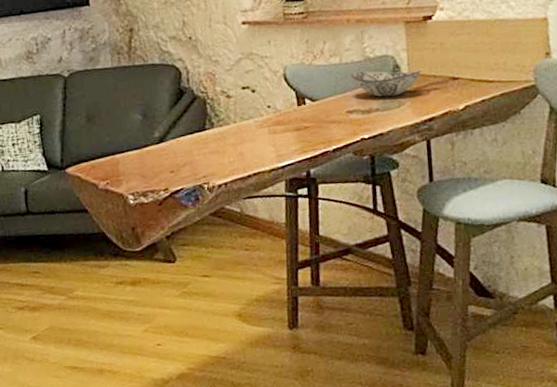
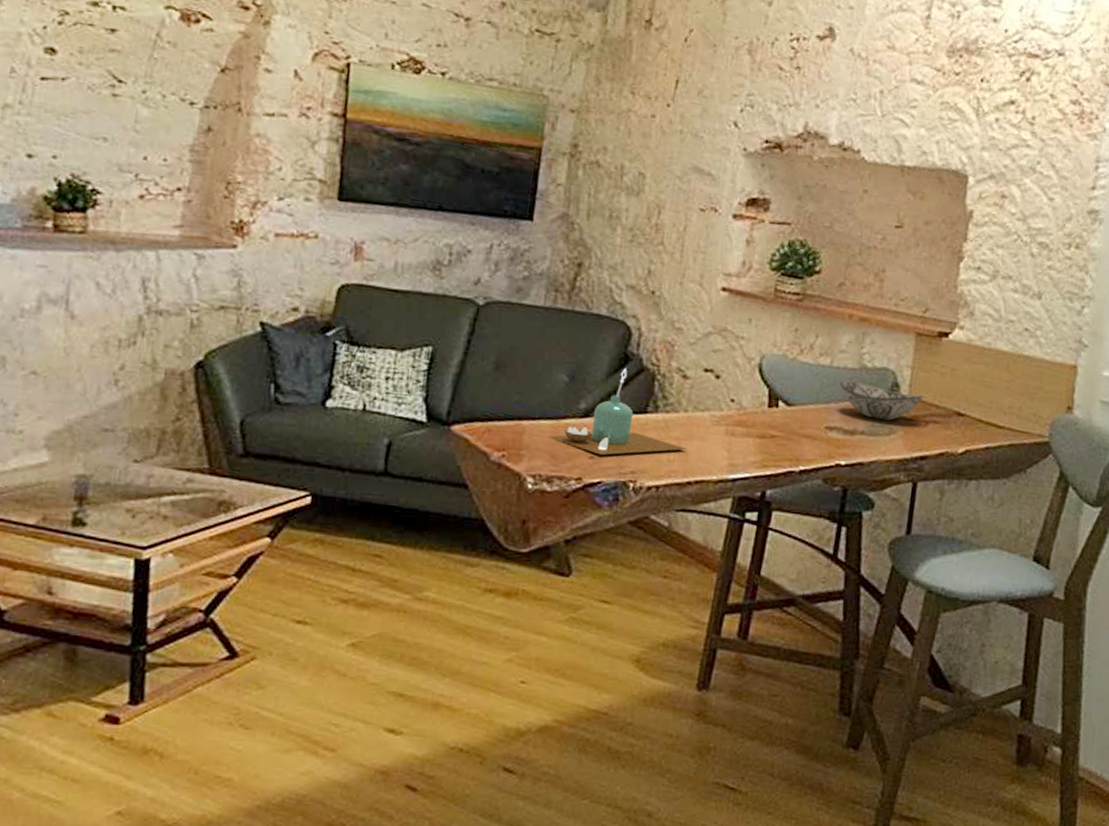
candle: none [137,99,242,169] -> present [549,367,687,456]

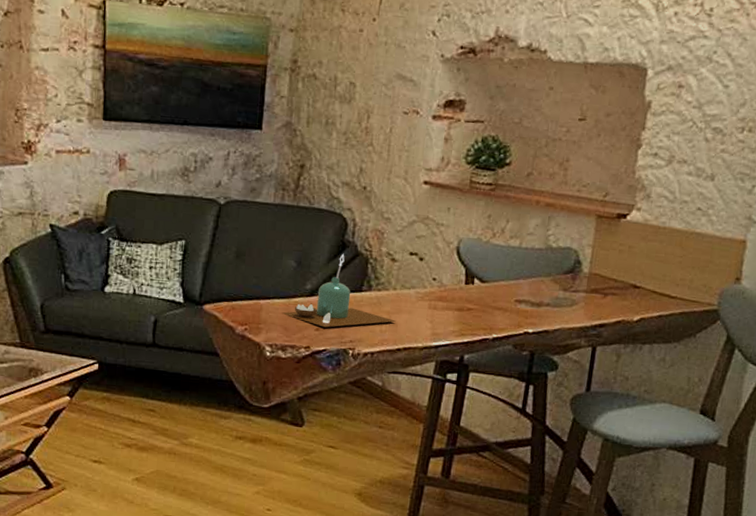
decorative bowl: present [840,379,924,421] -> none [528,259,603,294]

